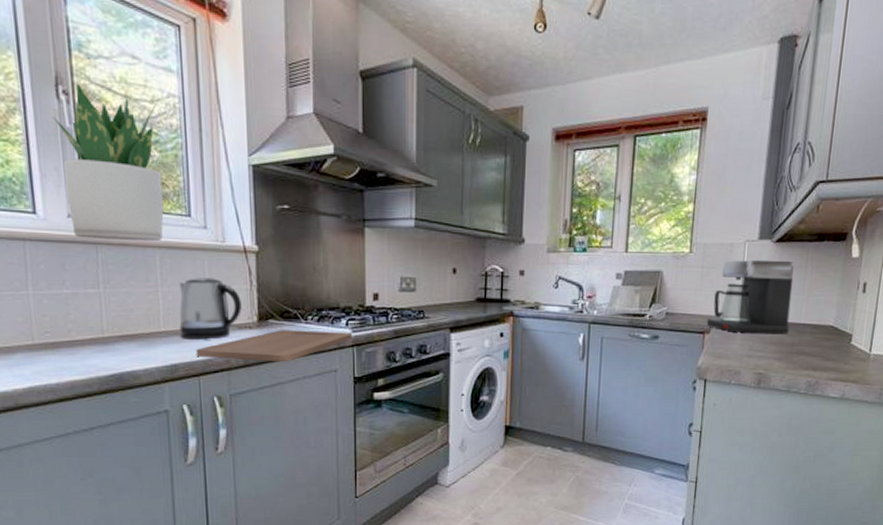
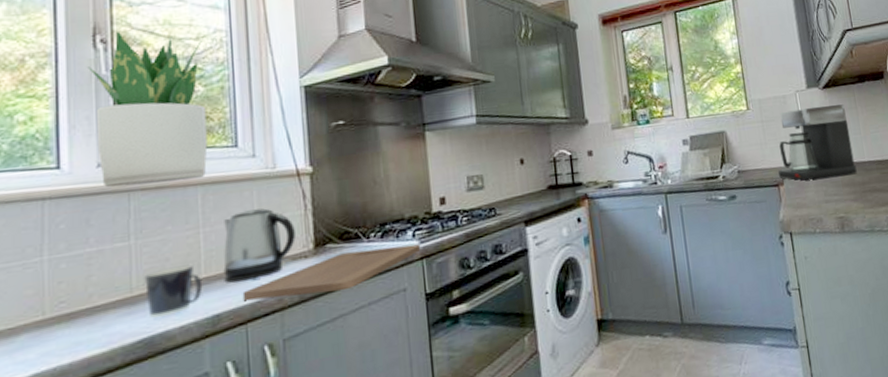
mug: none [113,318,162,359] -> present [144,265,203,319]

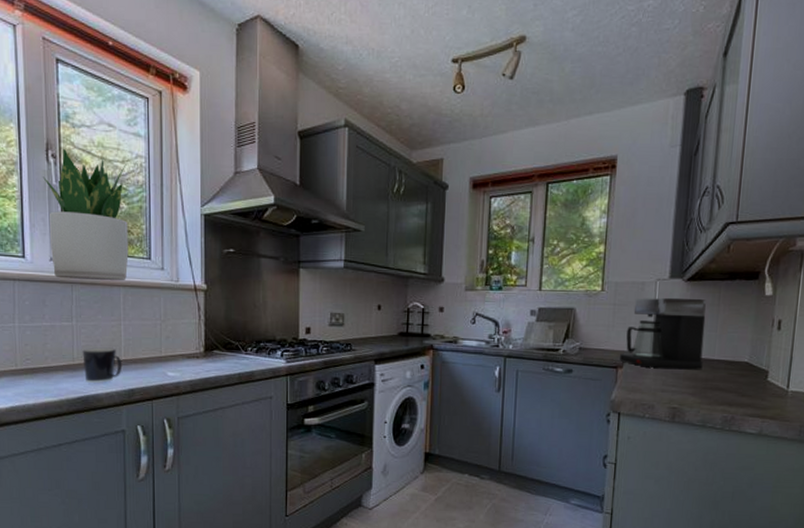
kettle: present [223,208,296,284] -> none [137,313,191,369]
cutting board: present [242,244,421,302] -> none [150,360,287,389]

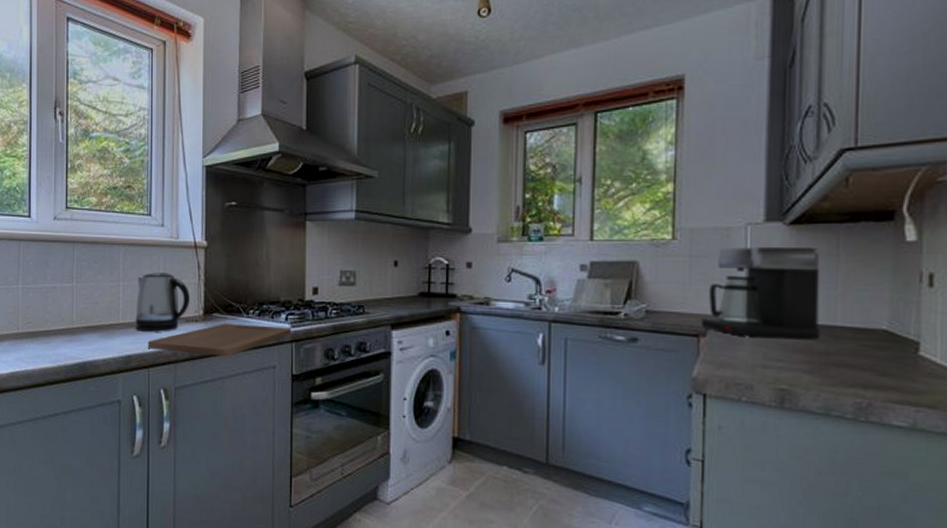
planter: present [43,149,129,280] -> none [51,106,130,238]
mug: present [82,347,123,384] -> none [81,310,120,349]
kettle: none [137,313,191,369] -> present [135,272,190,333]
cutting board: none [150,360,287,389] -> present [147,324,292,357]

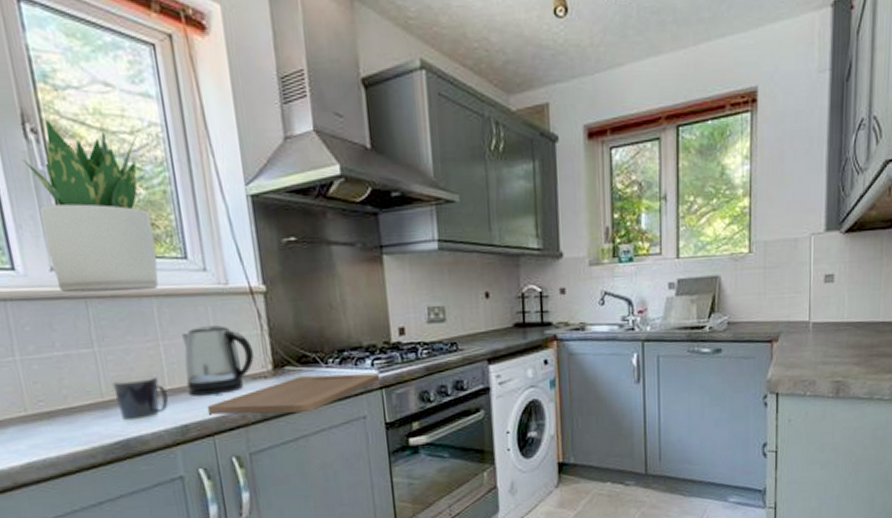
planter: none [51,106,130,238] -> present [23,121,159,293]
mug: none [81,310,120,349] -> present [112,376,169,424]
coffee maker: present [702,246,820,339] -> none [774,253,868,338]

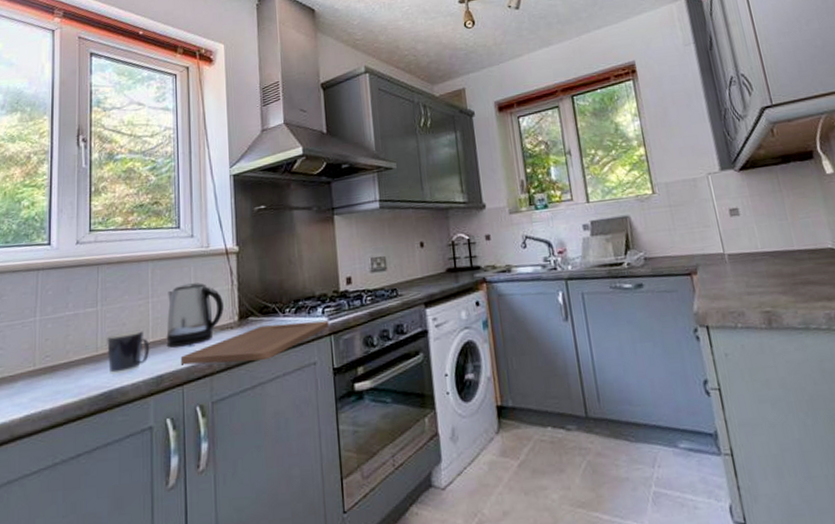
planter: present [23,121,159,293] -> none [73,132,157,262]

